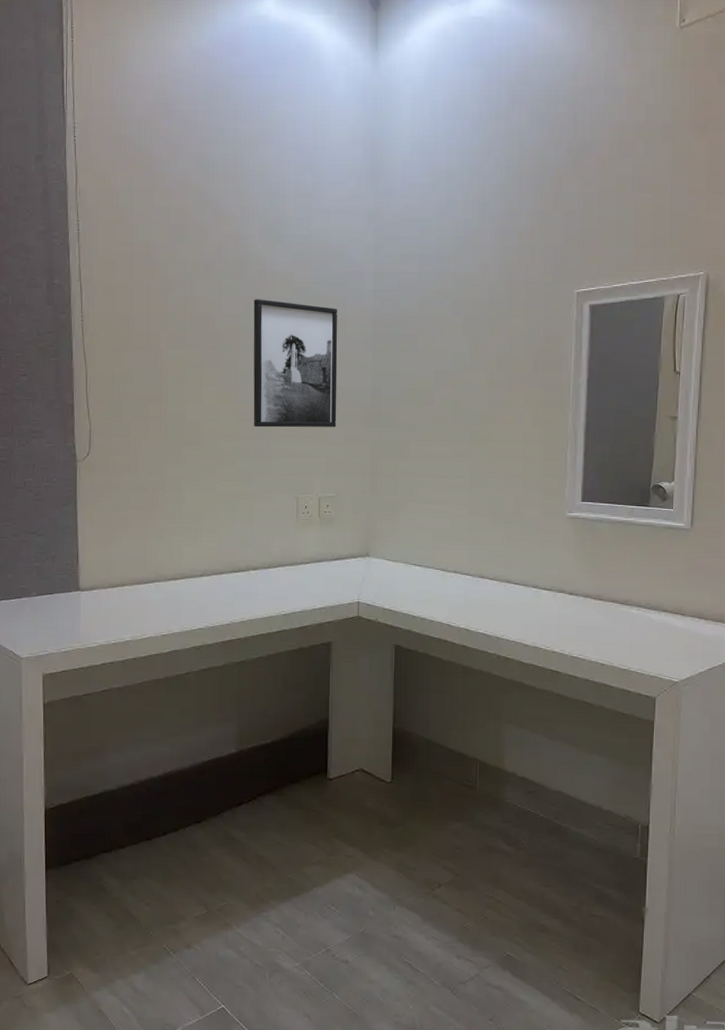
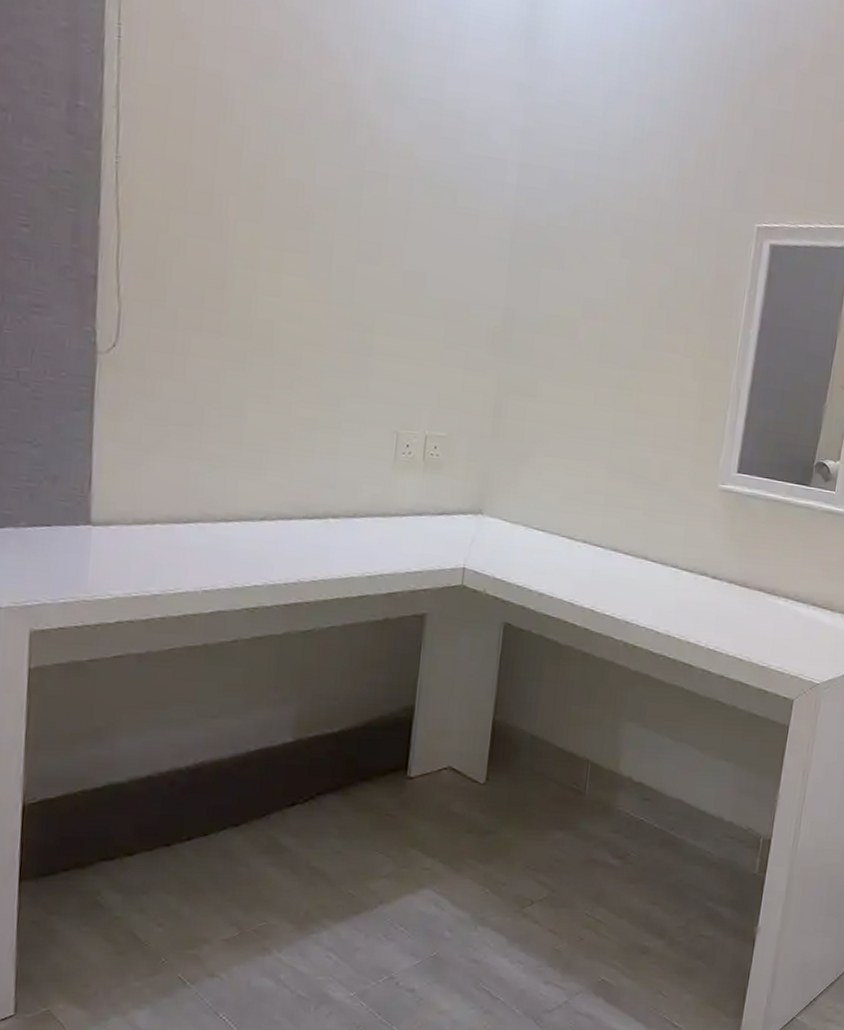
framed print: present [253,298,338,428] -> none [347,172,469,351]

